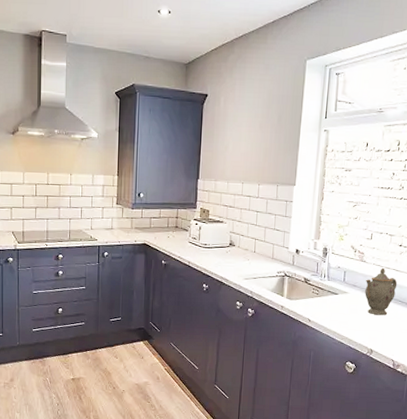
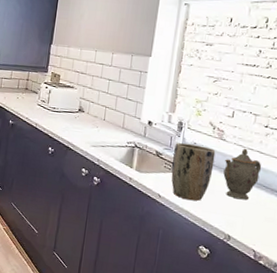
plant pot: none [318,268,358,322] -> present [171,143,216,201]

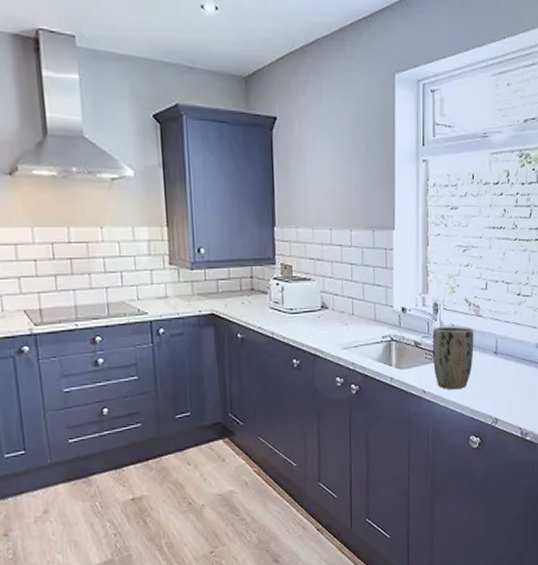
teapot: present [223,148,262,200] -> none [484,321,519,378]

